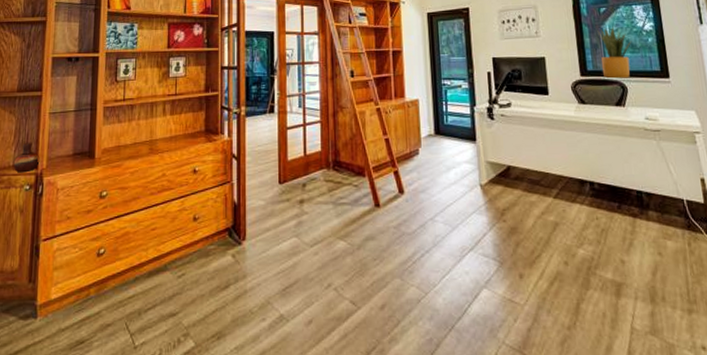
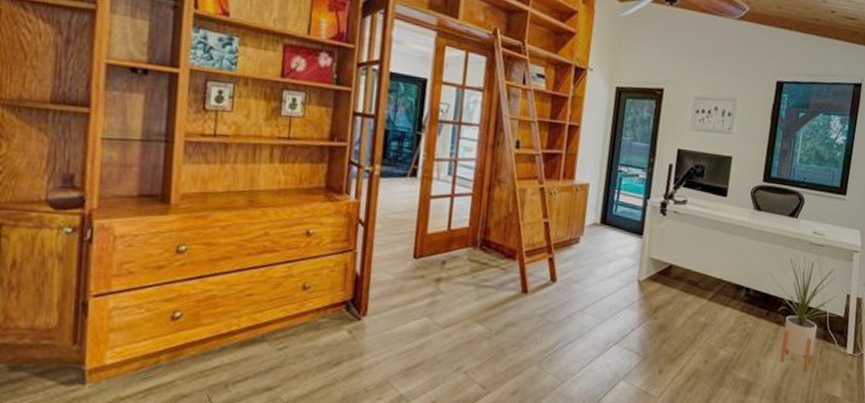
planter: present [597,26,632,79] -> none [785,134,821,190]
house plant: none [612,142,697,267] -> present [771,253,838,372]

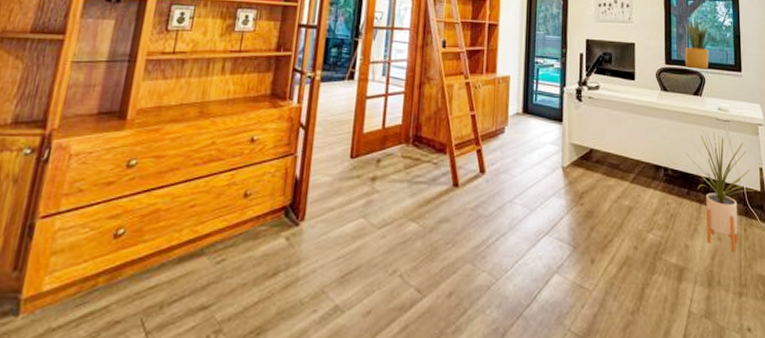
vase: present [46,172,86,211] -> none [11,95,50,133]
planter: none [785,134,821,190] -> present [684,19,713,69]

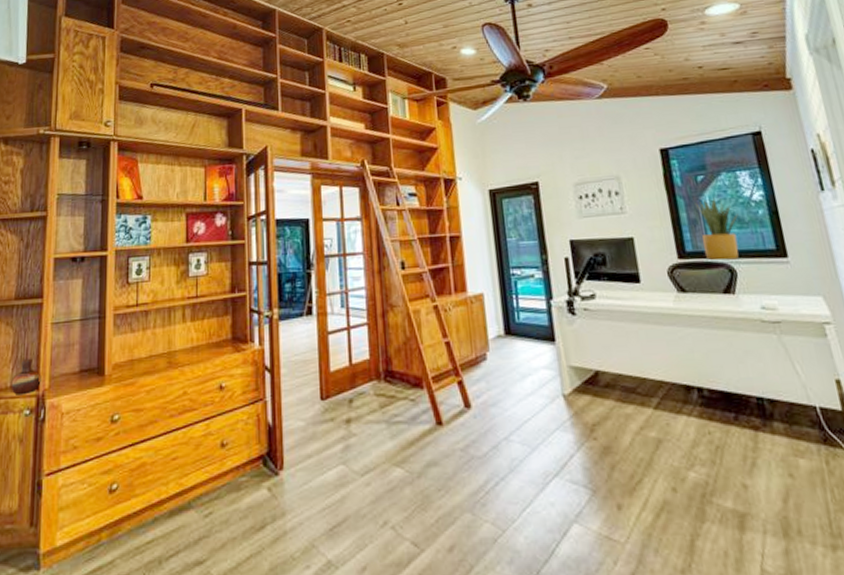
vase: none [11,95,50,133] -> present [11,358,40,395]
house plant: present [685,130,755,252] -> none [723,337,833,491]

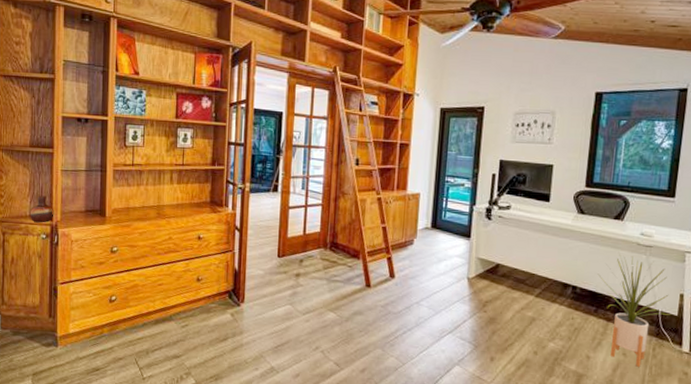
planter: present [695,197,739,261] -> none [608,140,646,194]
house plant: none [723,337,833,491] -> present [597,254,671,367]

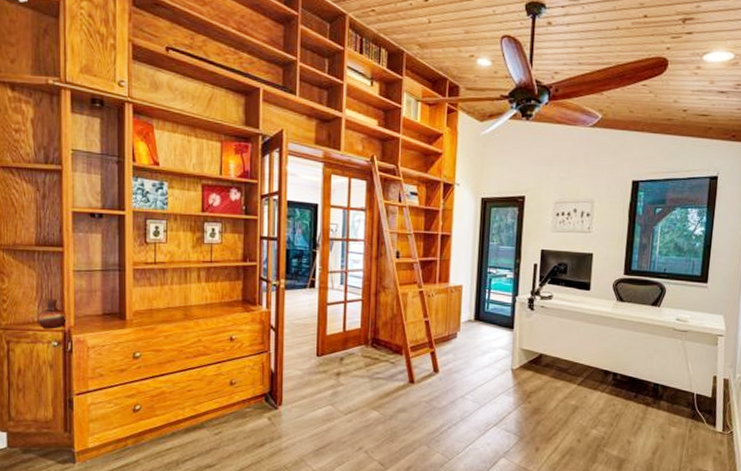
house plant: present [597,254,671,367] -> none [636,339,705,449]

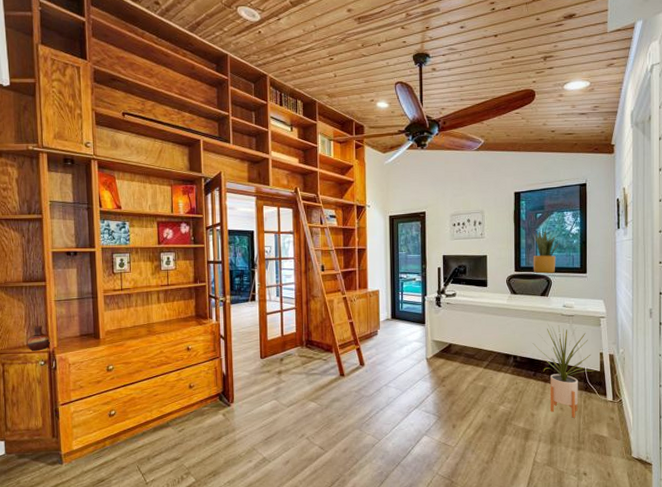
house plant: none [636,339,705,449] -> present [532,324,595,418]
planter: none [645,228,680,280] -> present [532,230,560,274]

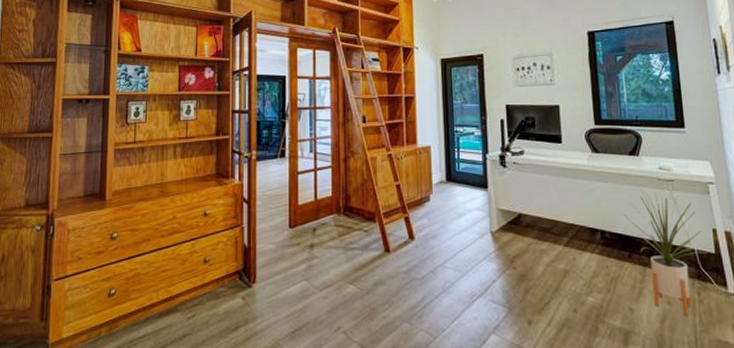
vase: present [27,325,50,351] -> none [24,183,50,214]
planter: present [532,230,560,274] -> none [613,75,648,128]

